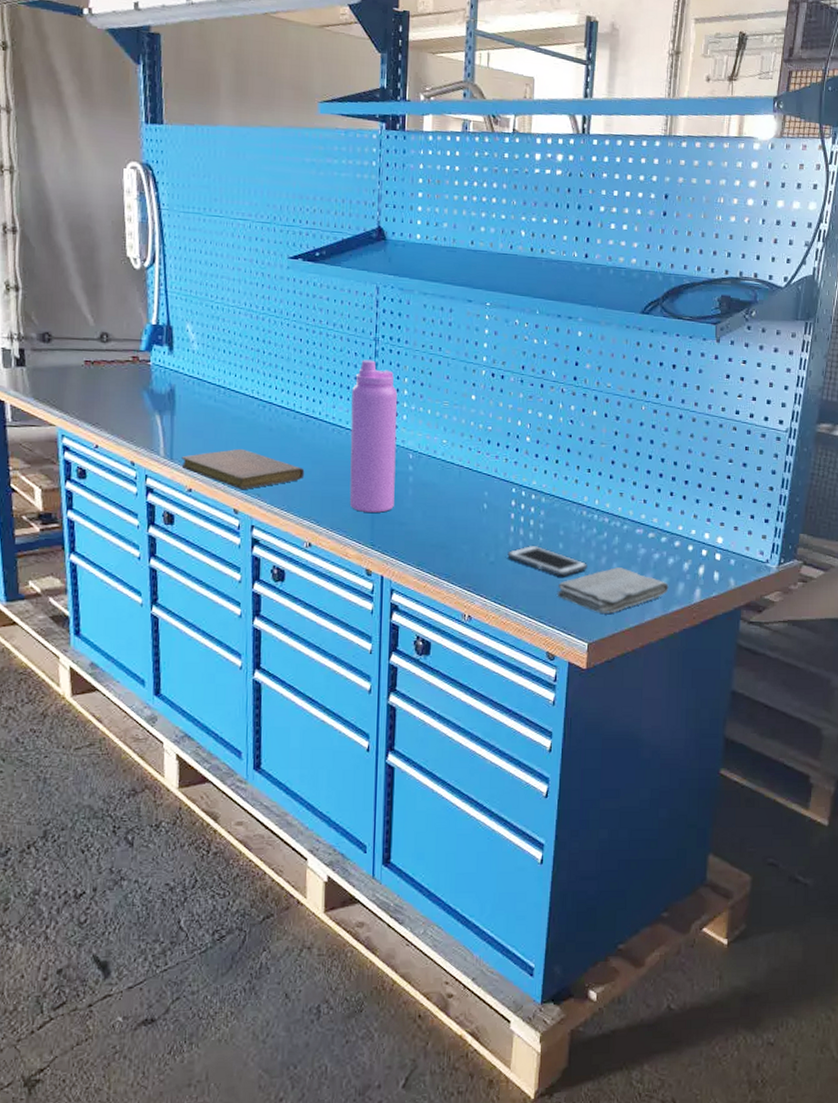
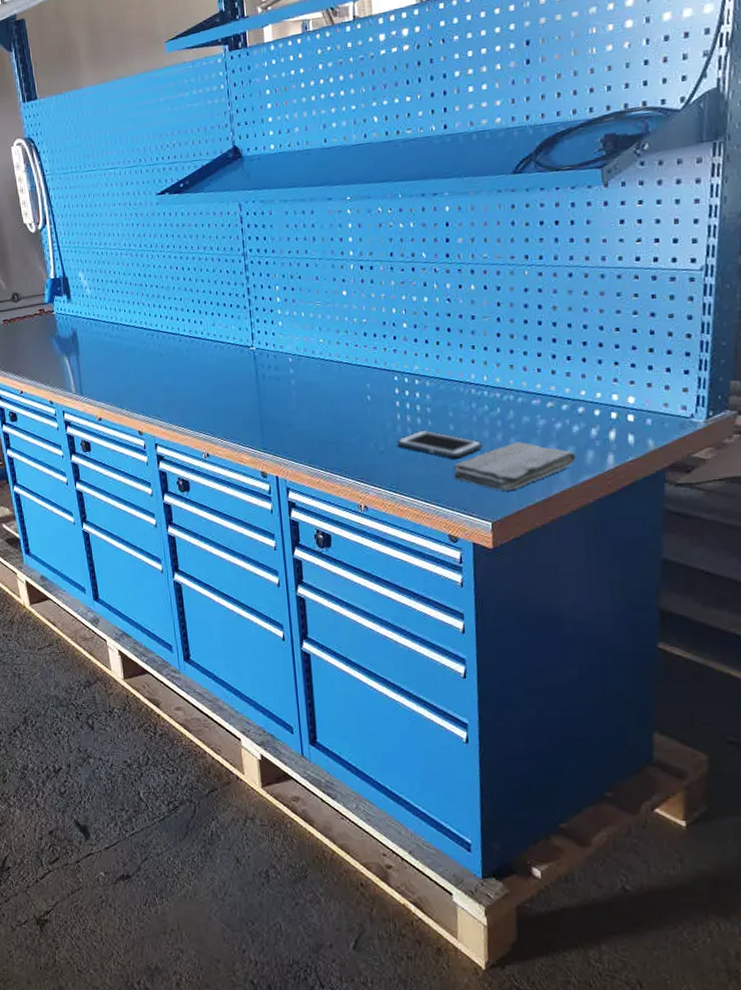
notebook: present [181,448,305,489] -> none [89,376,196,413]
water bottle: present [349,359,398,513] -> none [228,274,280,419]

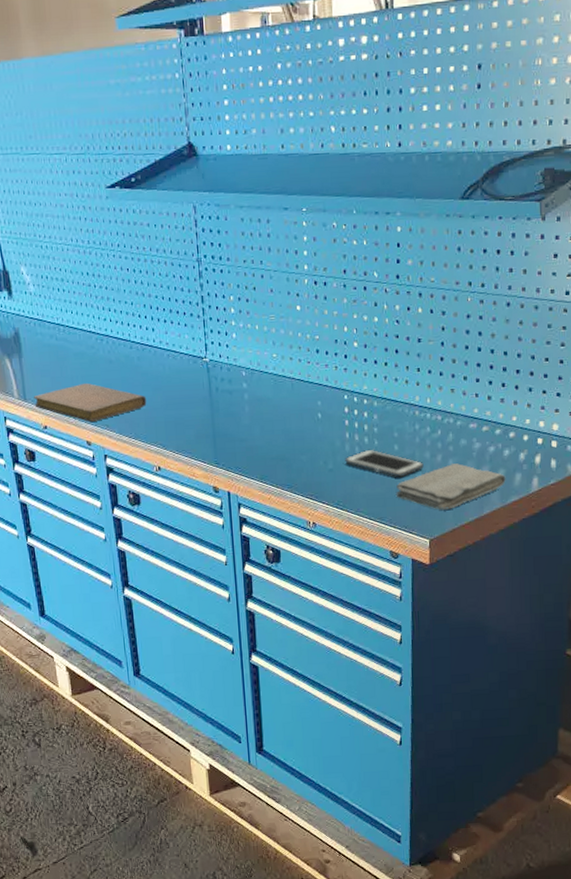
notebook: none [89,376,196,413] -> present [34,383,147,422]

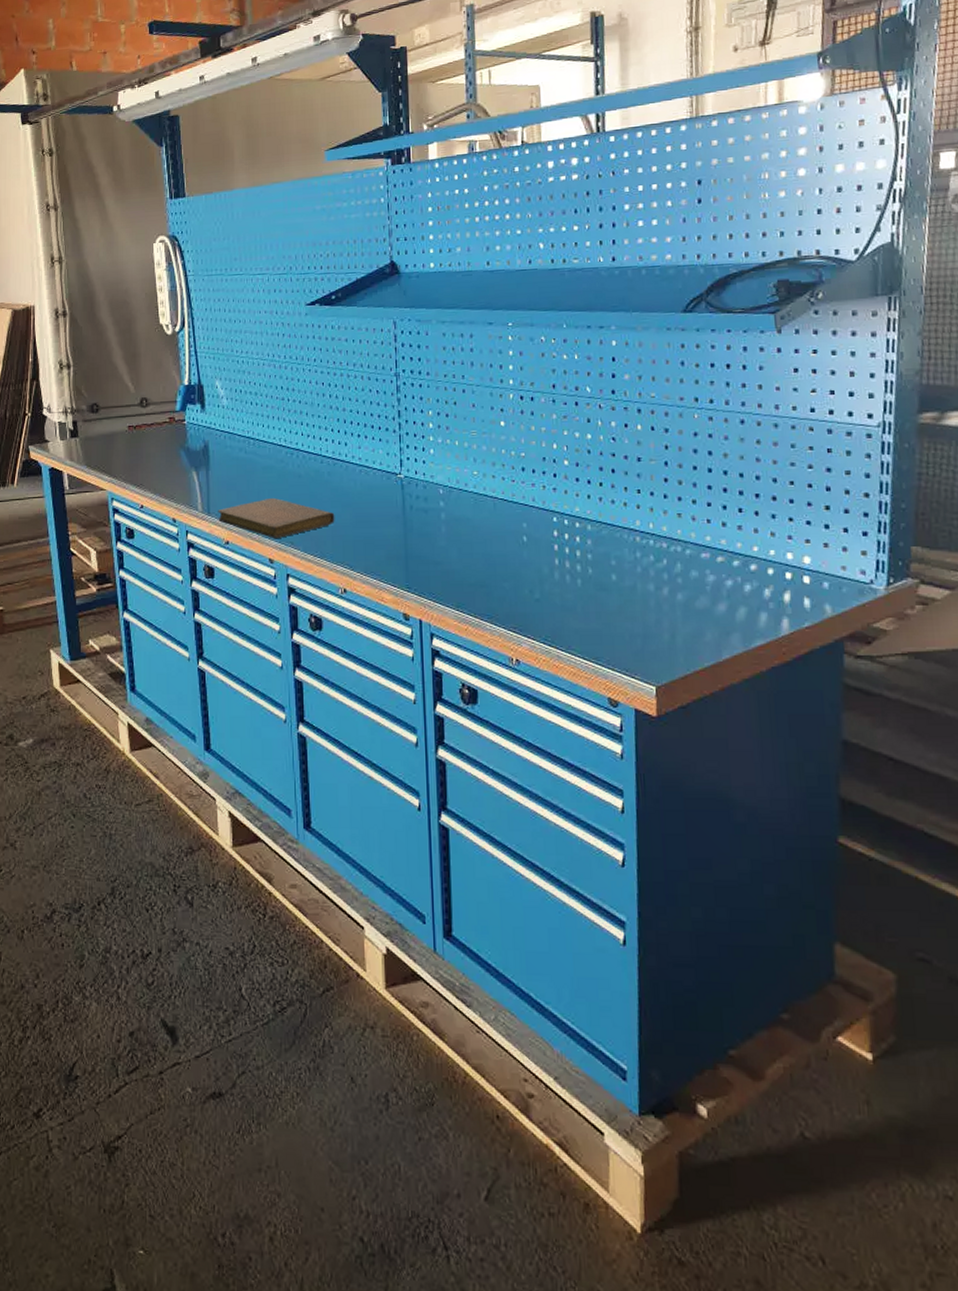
cell phone: present [345,449,424,478] -> none [554,578,647,612]
washcloth: present [395,463,506,510] -> none [614,598,748,652]

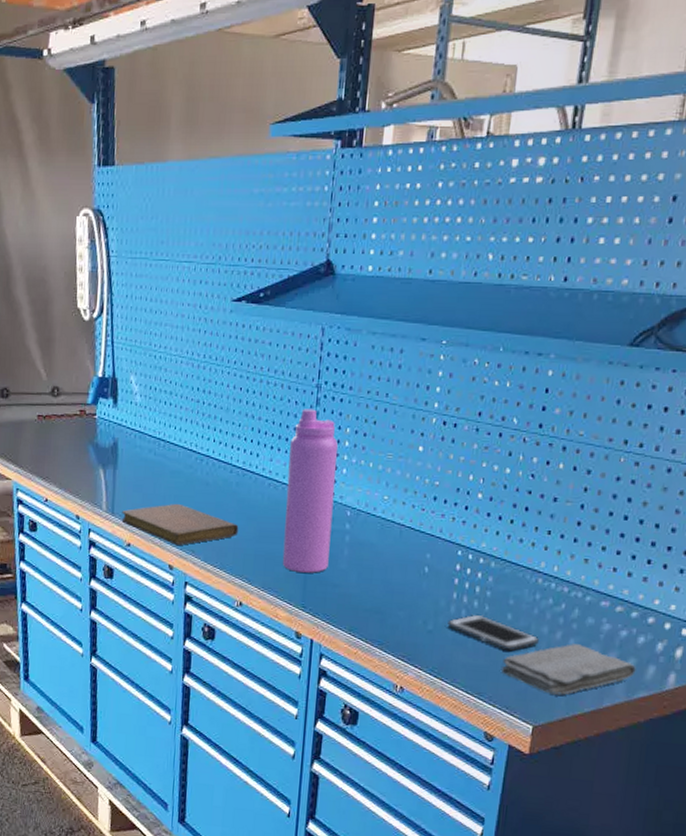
water bottle: none [376,396,428,554] -> present [282,408,339,573]
cell phone: none [554,578,647,612] -> present [447,614,539,652]
washcloth: none [614,598,748,652] -> present [500,644,636,695]

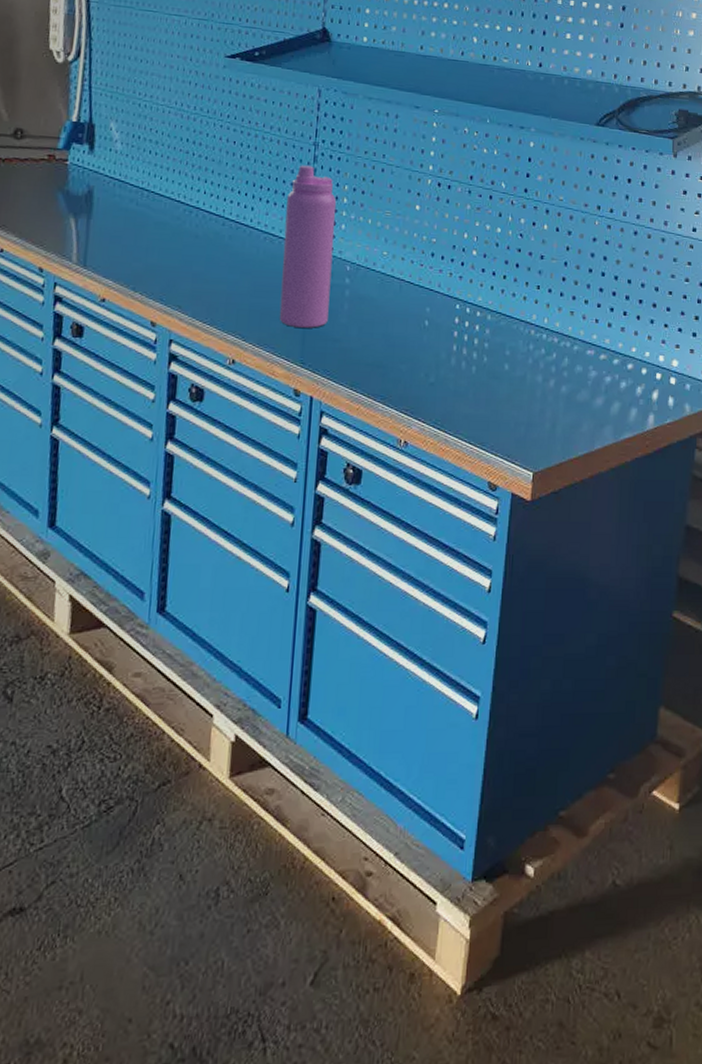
notebook: present [121,503,239,545] -> none [95,256,232,300]
cell phone: present [447,614,539,652] -> none [449,365,534,401]
washcloth: present [500,644,636,695] -> none [501,391,621,441]

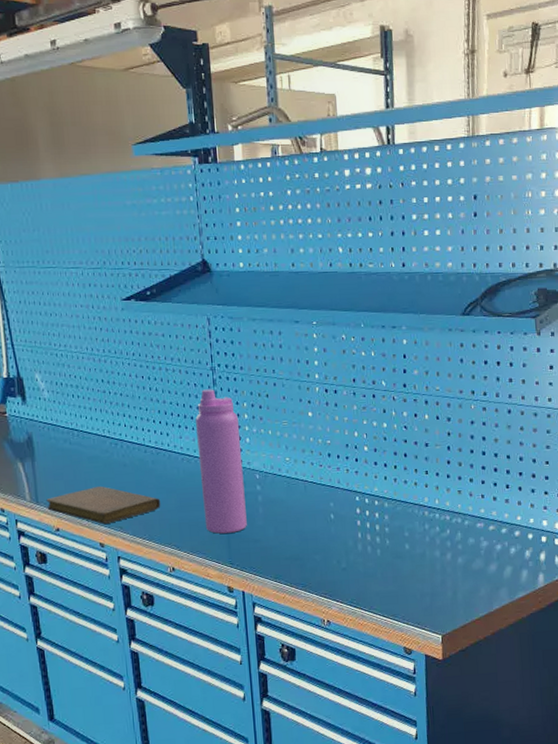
notebook: none [95,256,232,300] -> present [46,486,161,524]

